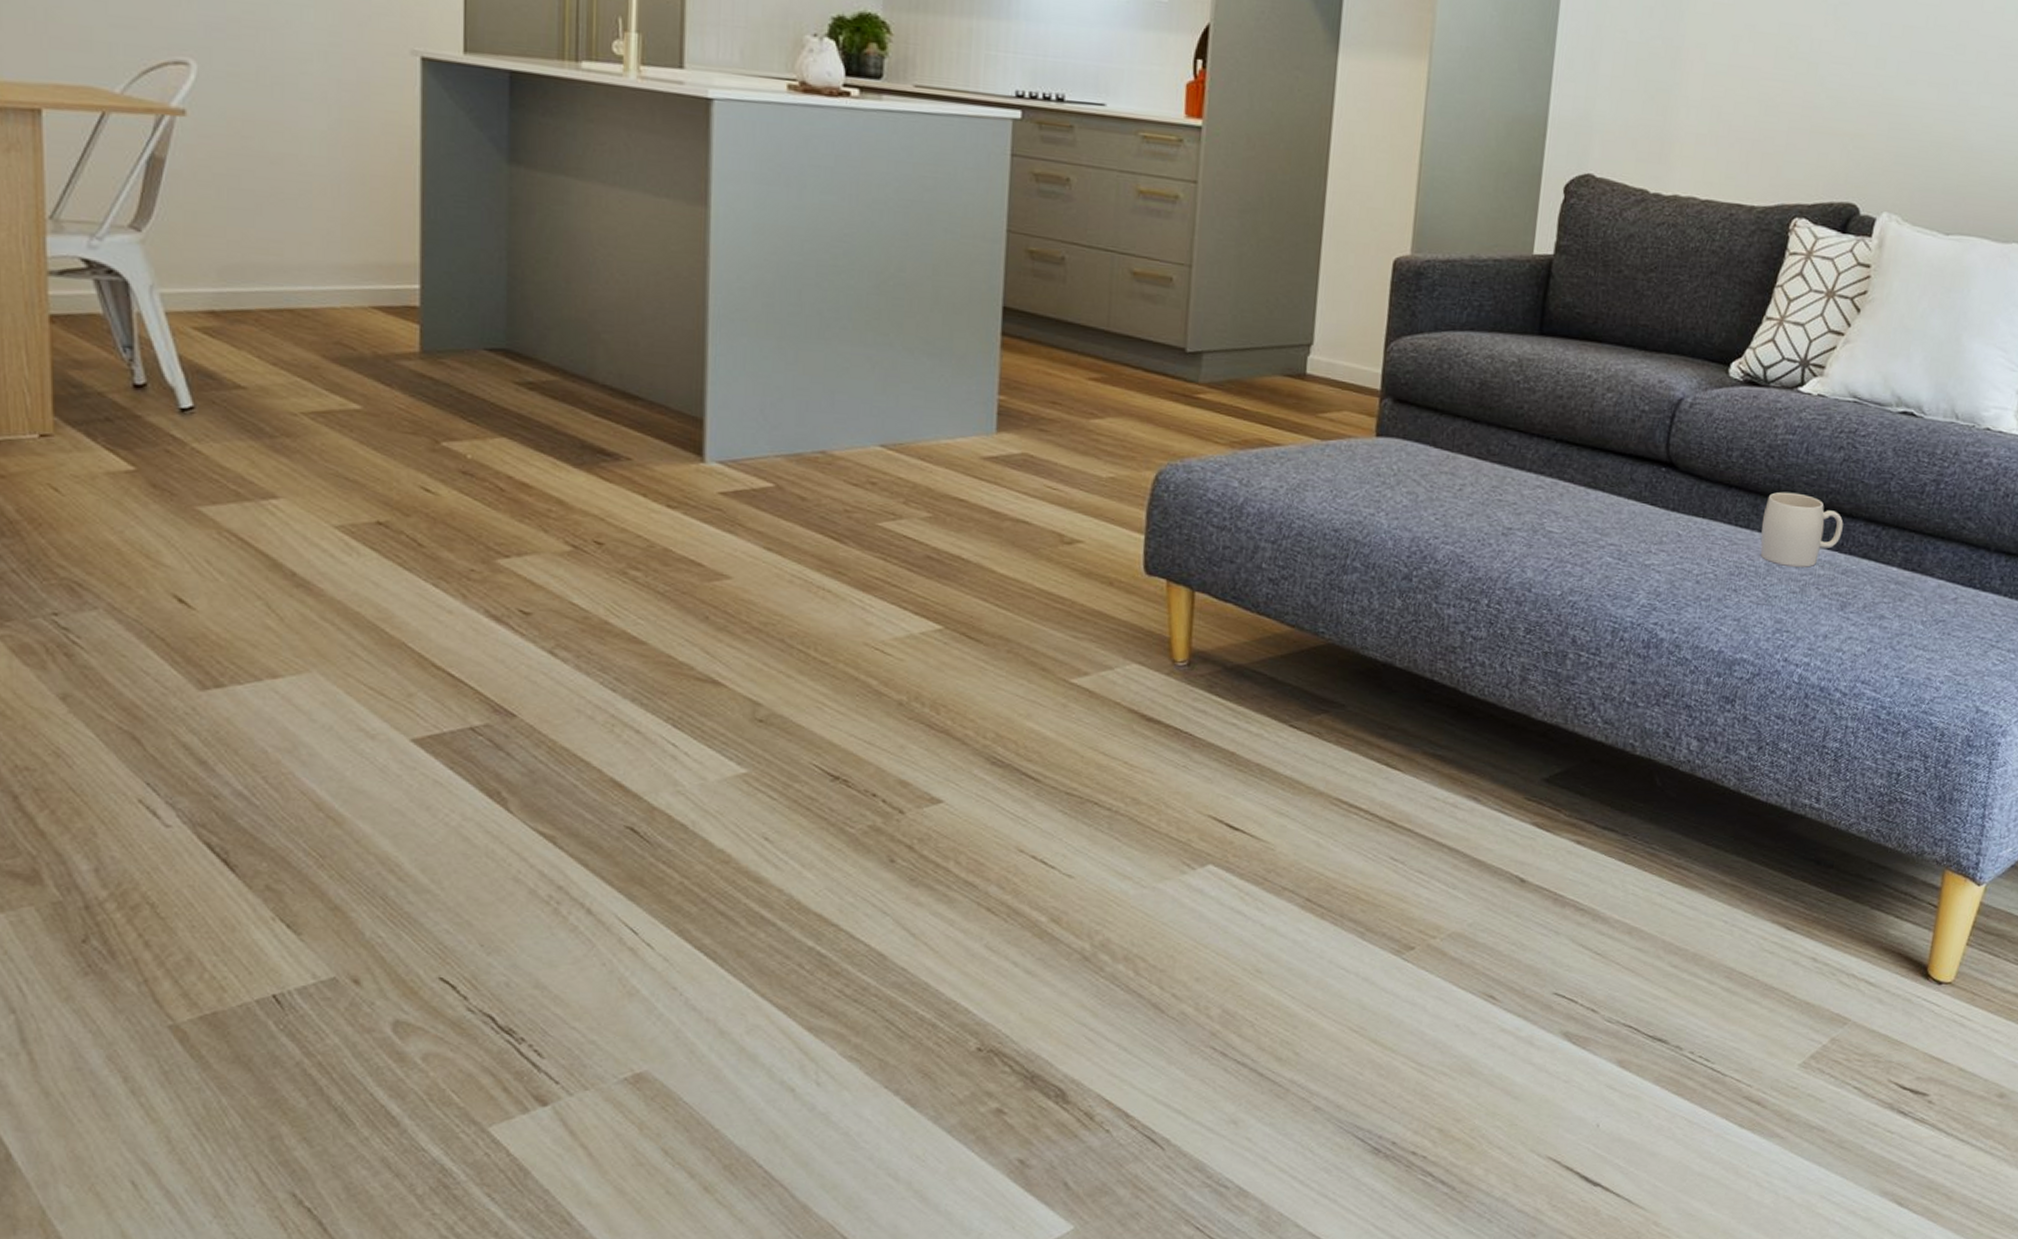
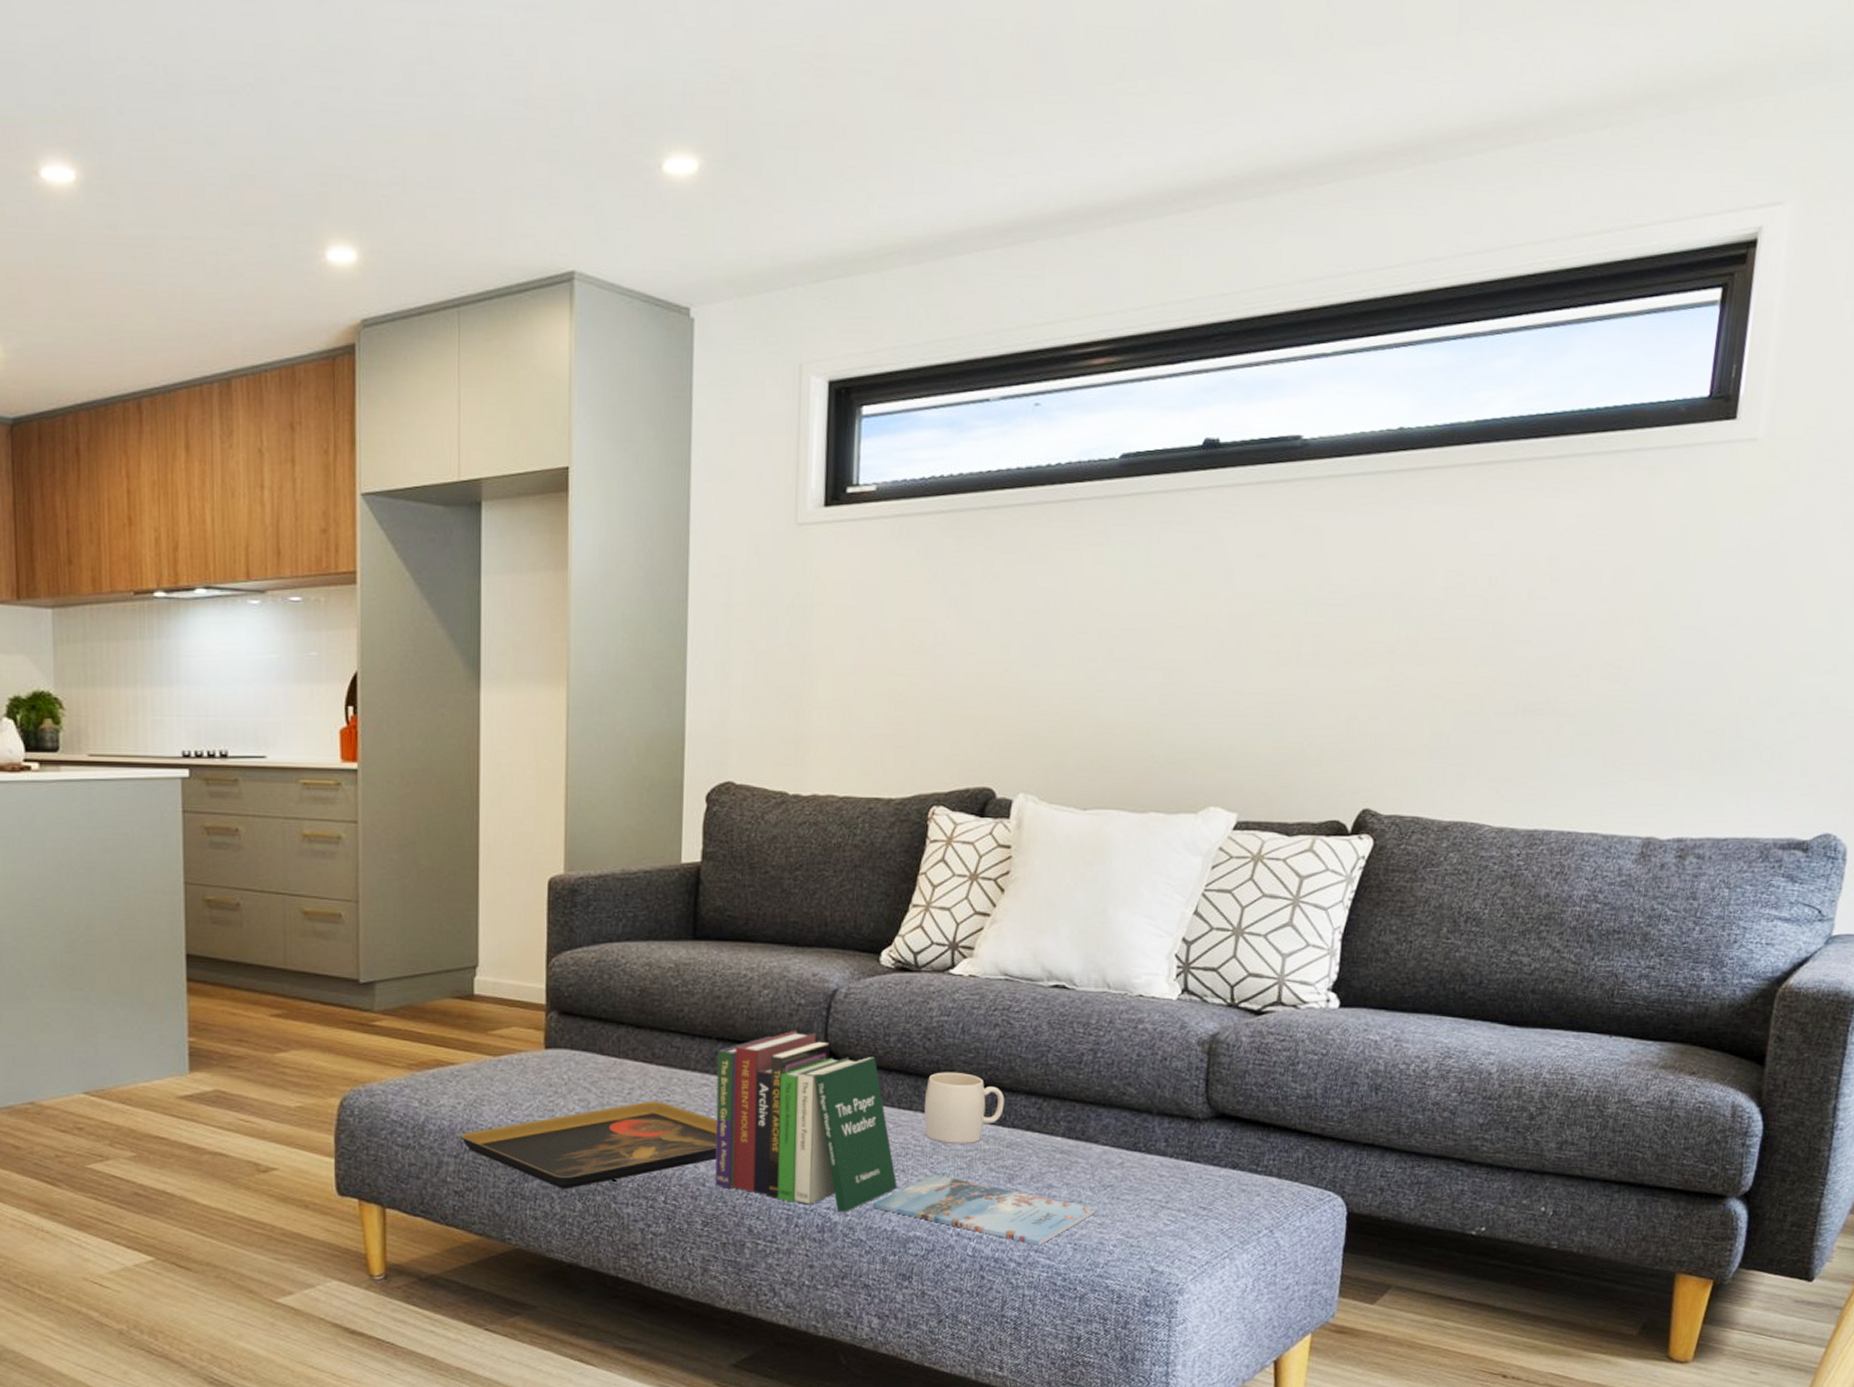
decorative tray: none [1280,499,1549,586] -> present [460,1101,718,1190]
books: none [1541,437,1728,629] -> present [715,1030,898,1212]
magazine: none [1700,596,1927,677] -> present [872,1174,1096,1246]

